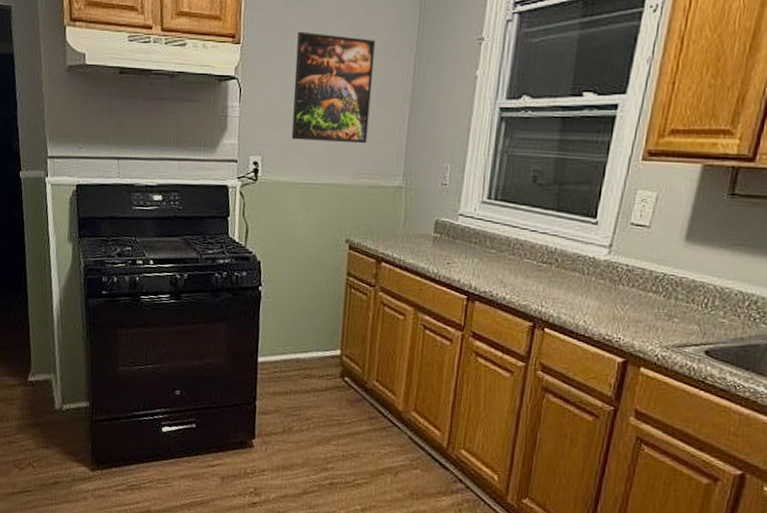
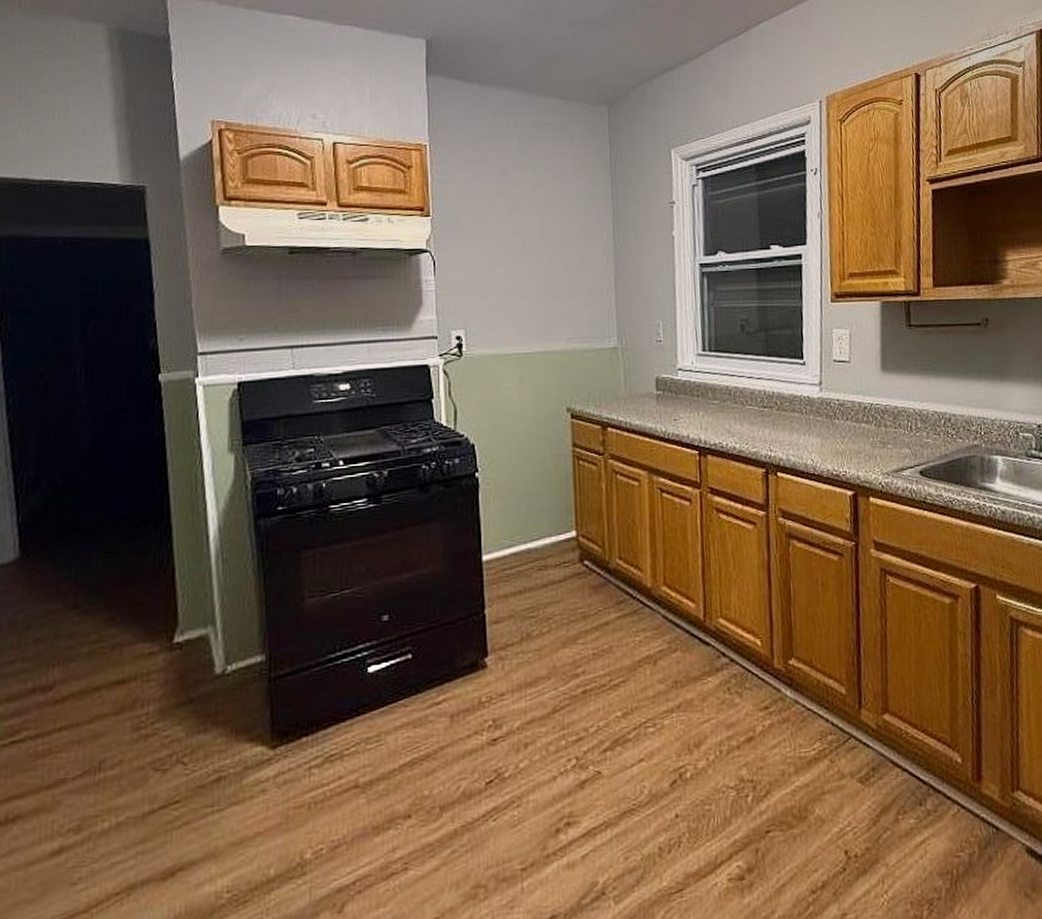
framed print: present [291,31,376,144] -> none [492,201,576,310]

